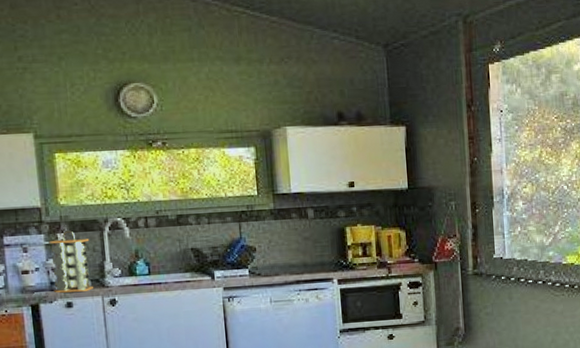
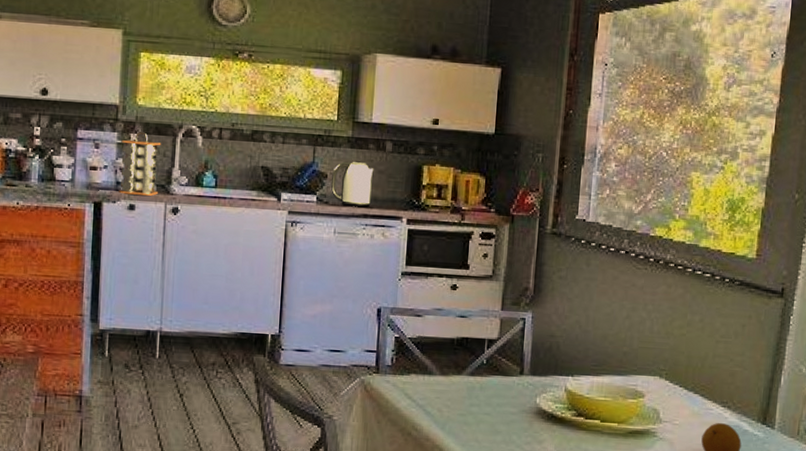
kettle: none [260,231,301,276] -> present [331,161,374,208]

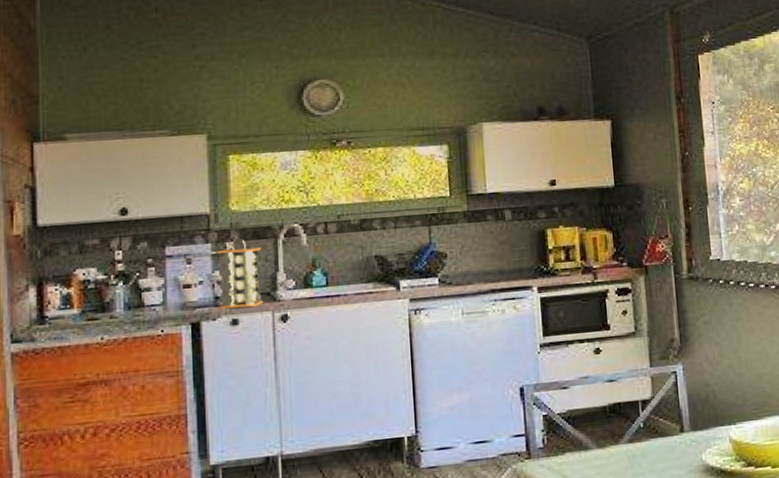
kettle: present [331,161,374,208] -> none [451,234,497,284]

